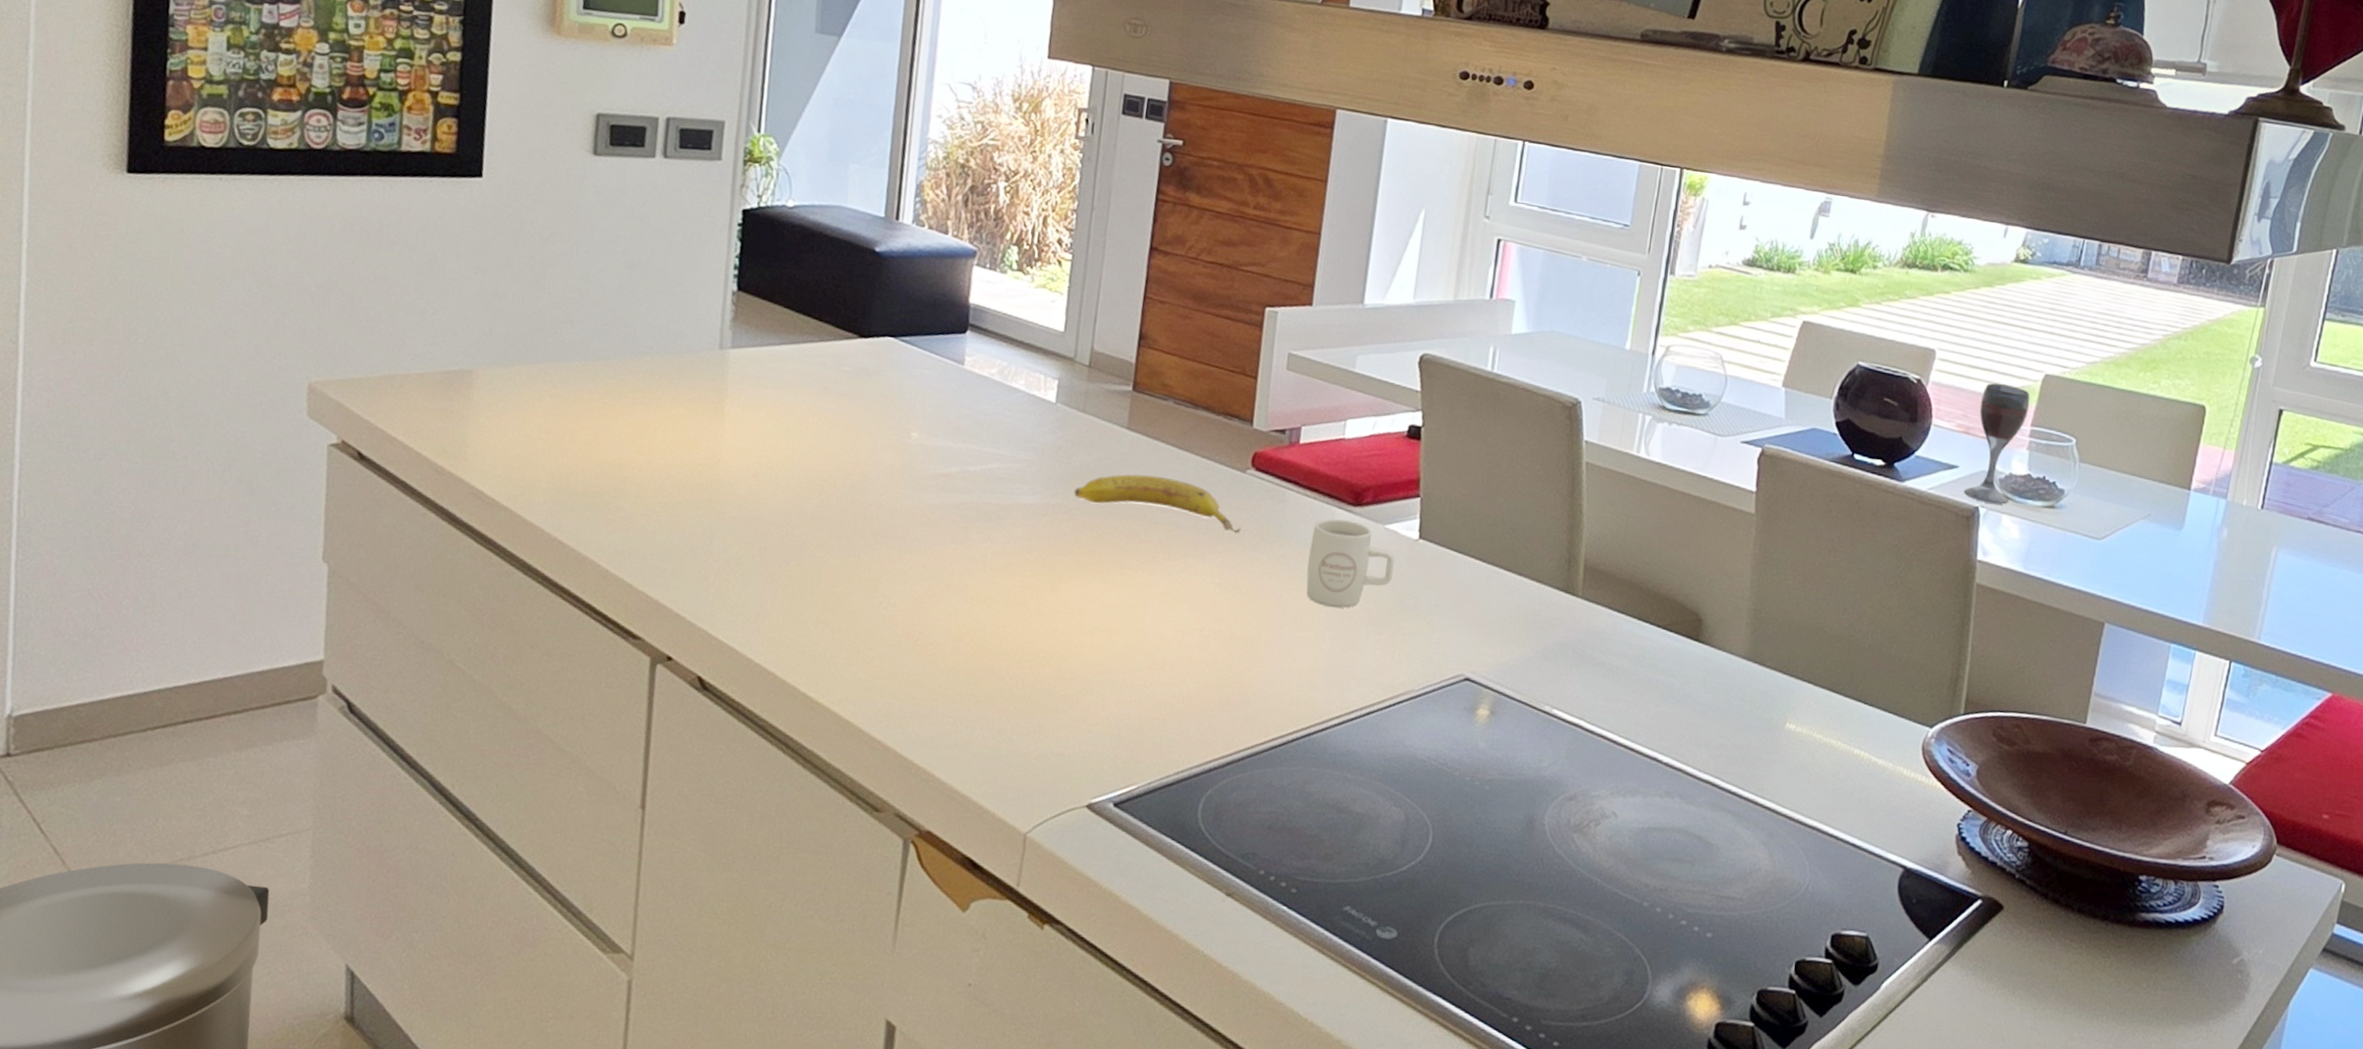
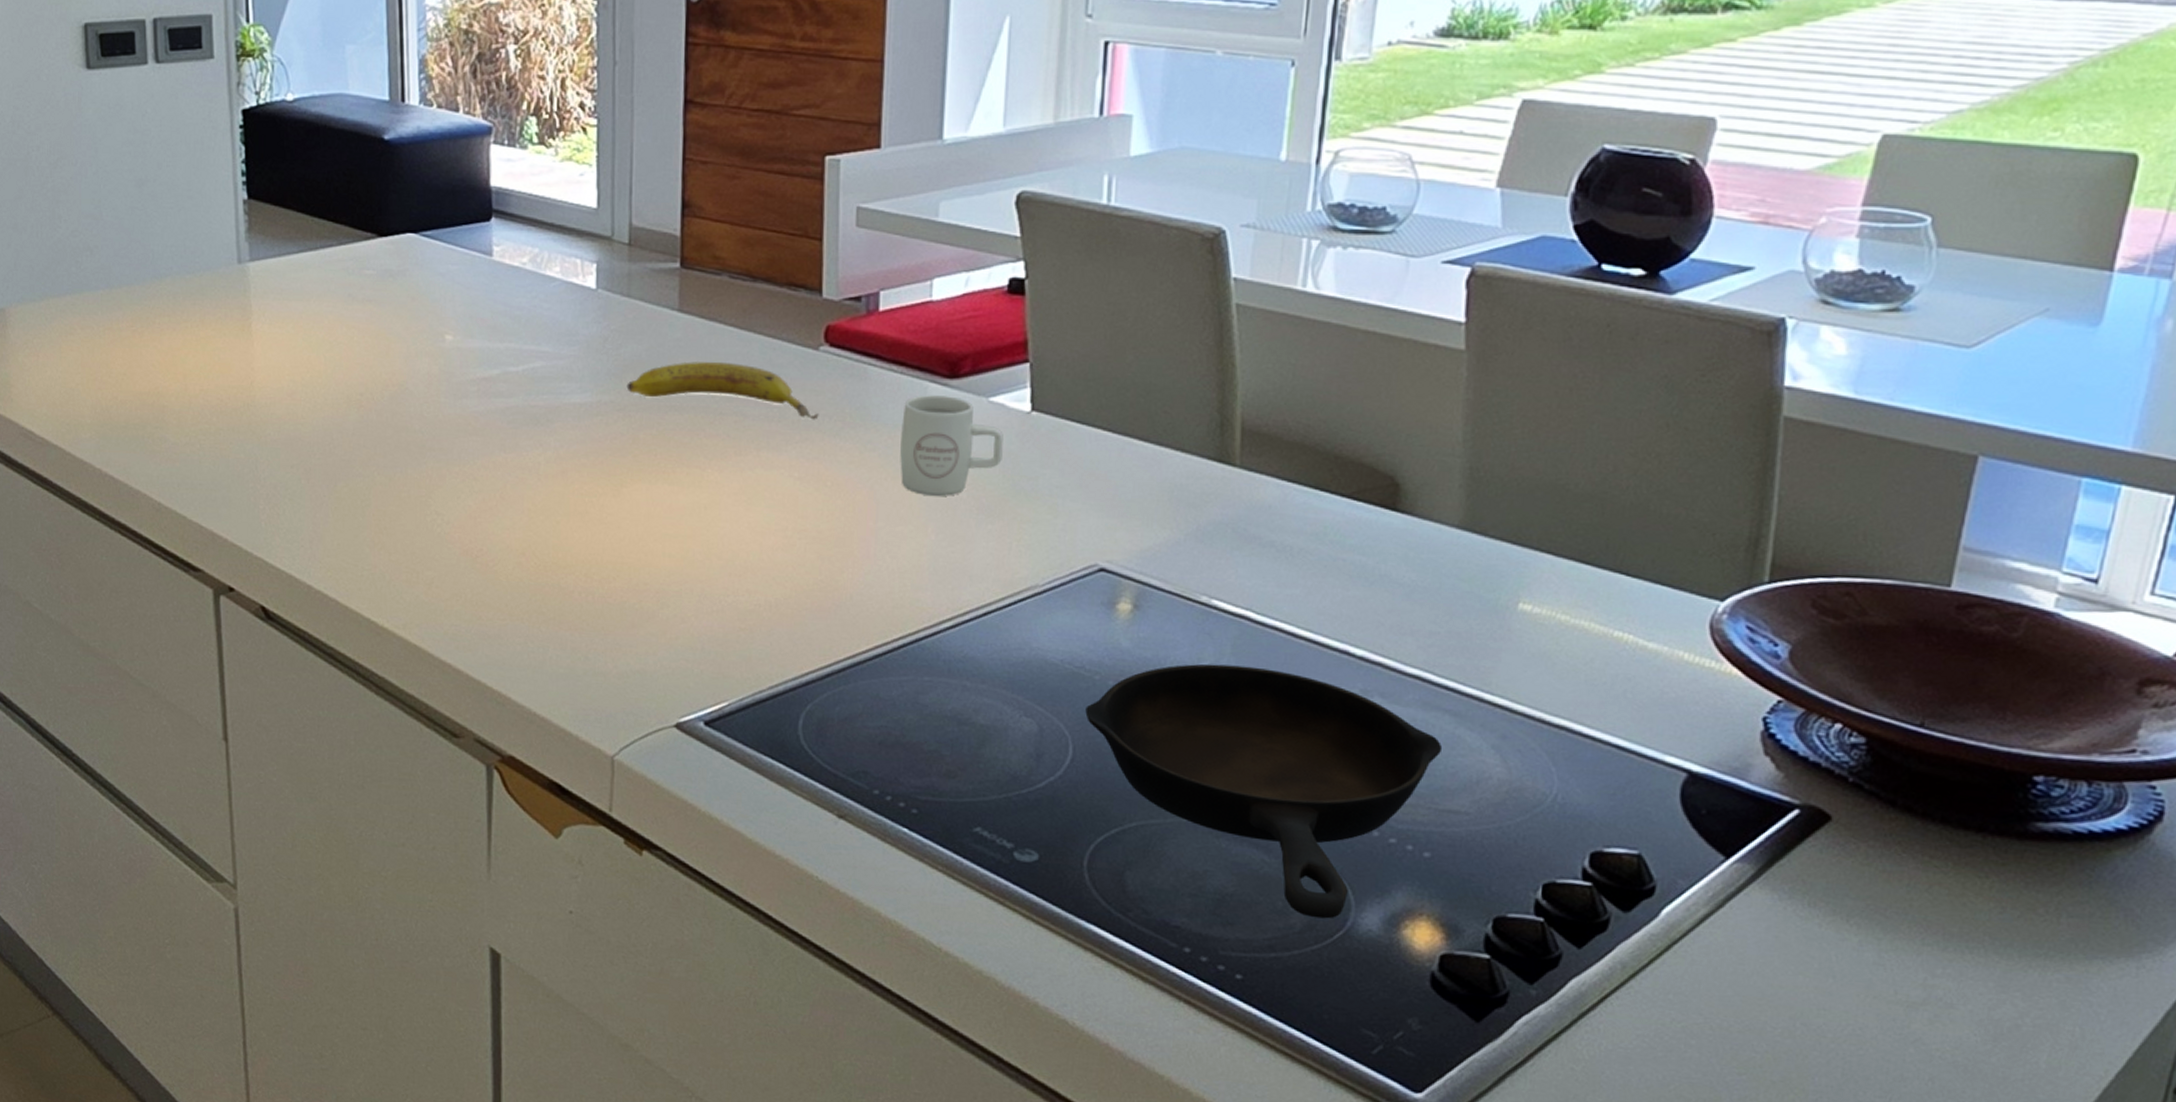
frying pan: none [1445,764,1725,992] -> present [1085,663,1443,919]
cup: present [1963,383,2030,505] -> none [1762,154,1861,313]

